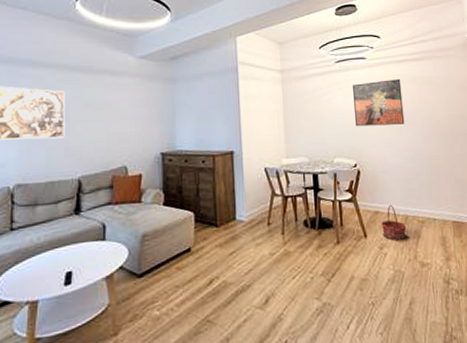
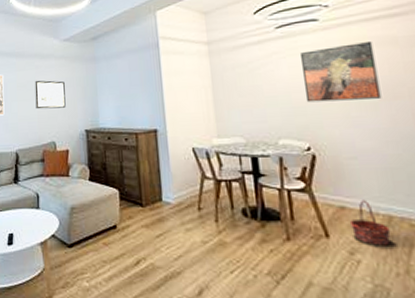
wall art: none [104,99,140,131] -> present [34,80,66,110]

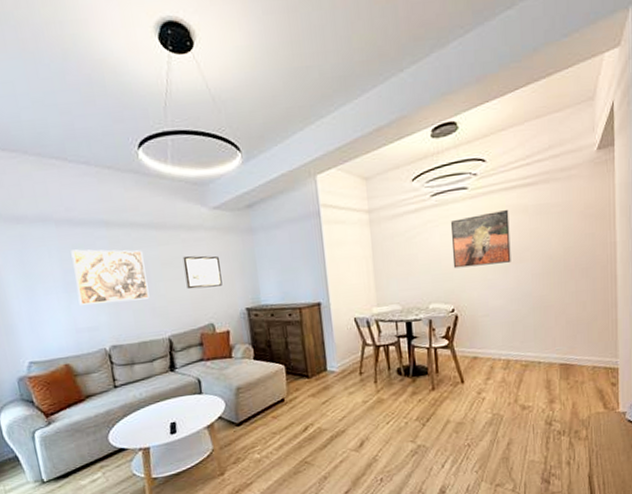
basket: present [349,199,391,246] -> none [479,349,508,384]

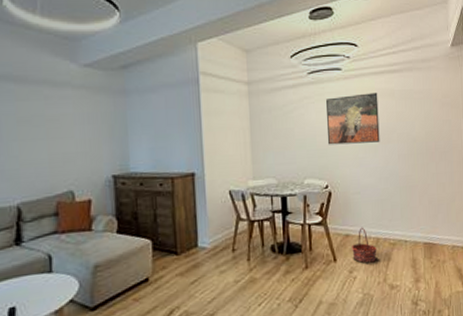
wall art: present [182,255,223,290] -> none [43,114,87,152]
basket: none [479,349,508,384] -> present [351,227,377,263]

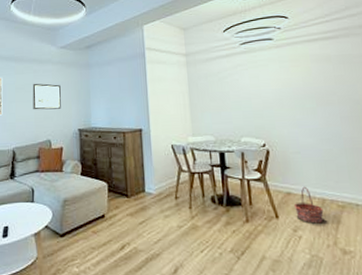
wall art: none [43,114,87,152] -> present [32,83,61,110]
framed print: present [326,93,380,145] -> none [259,59,319,107]

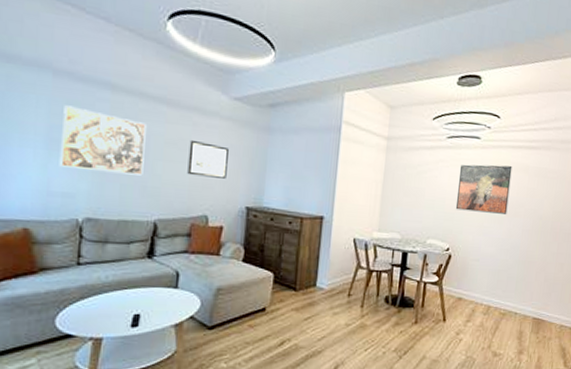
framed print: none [259,59,319,107] -> present [455,164,512,214]
basket: present [293,186,324,224] -> none [461,293,487,328]

